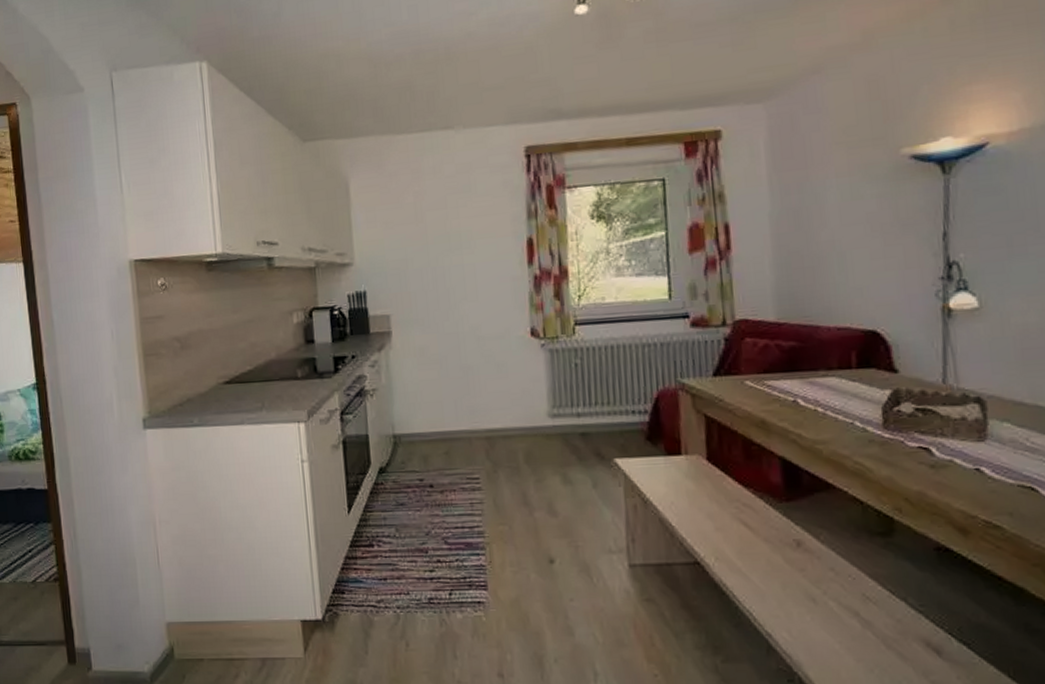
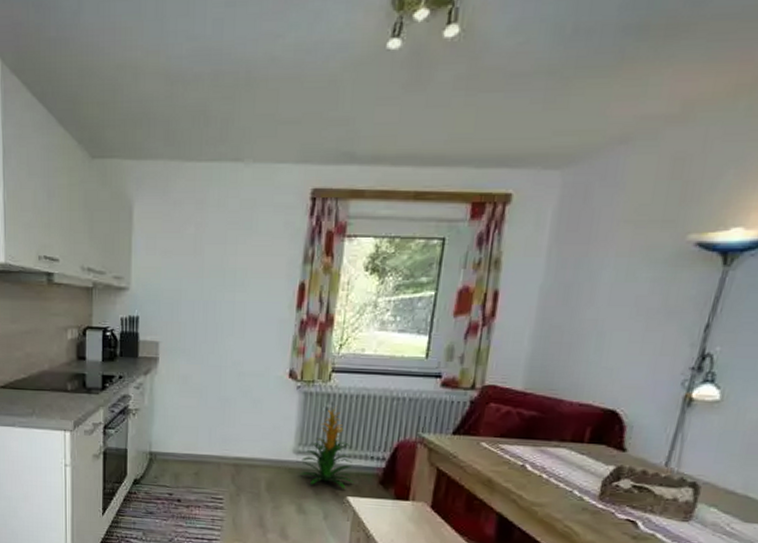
indoor plant: none [558,360,619,450] -> present [299,406,355,488]

